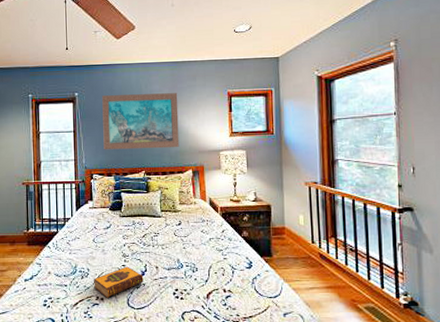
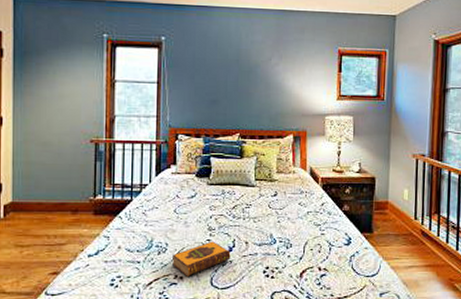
wall art: present [102,93,179,150] -> none [193,42,283,109]

